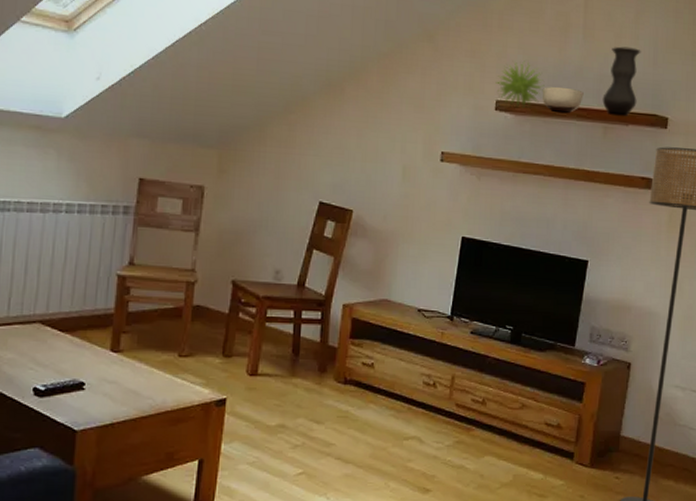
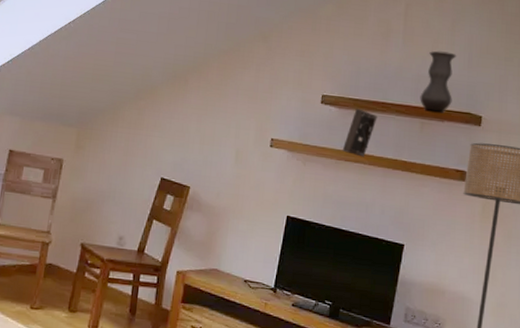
plant: present [495,60,545,109] -> none [322,61,367,103]
picture frame: none [519,114,557,168] -> present [342,108,378,157]
bowl: present [542,86,584,114] -> none [364,84,403,109]

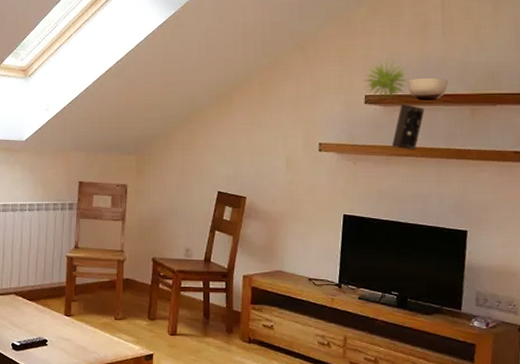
plant: none [322,61,367,103] -> present [363,59,409,100]
bowl: none [364,84,403,109] -> present [407,77,448,101]
vase: present [420,50,457,114] -> none [467,35,503,99]

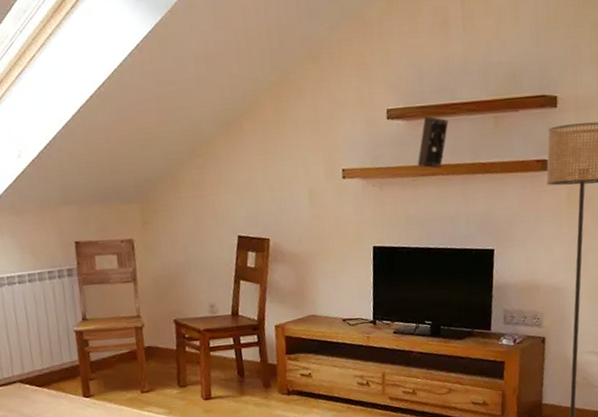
plant: present [363,59,409,100] -> none [383,64,432,114]
bowl: present [407,77,448,101] -> none [429,83,471,112]

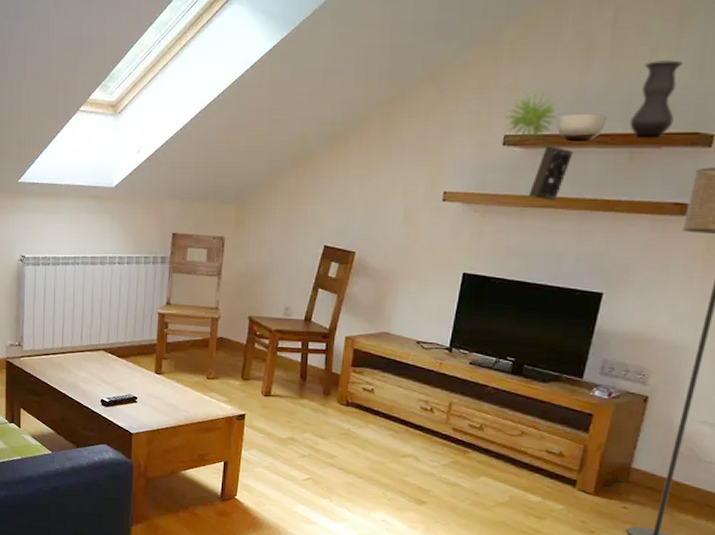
plant: none [383,64,432,114] -> present [504,90,560,141]
bowl: none [429,83,471,112] -> present [557,113,607,142]
vase: none [490,30,524,105] -> present [629,60,683,139]

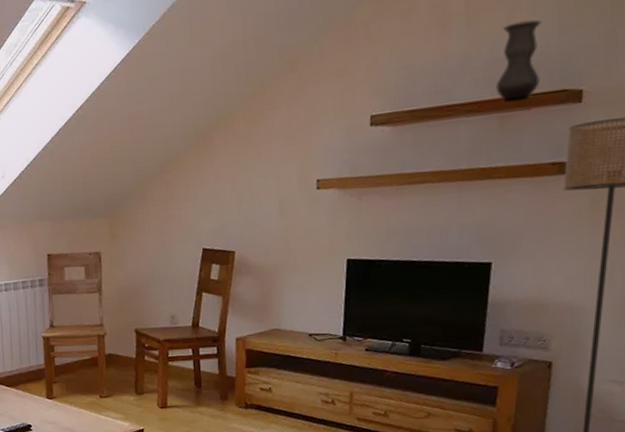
plant: present [504,90,560,141] -> none [368,66,425,120]
picture frame: present [528,145,574,201] -> none [403,120,443,176]
bowl: present [557,113,607,142] -> none [422,83,472,115]

